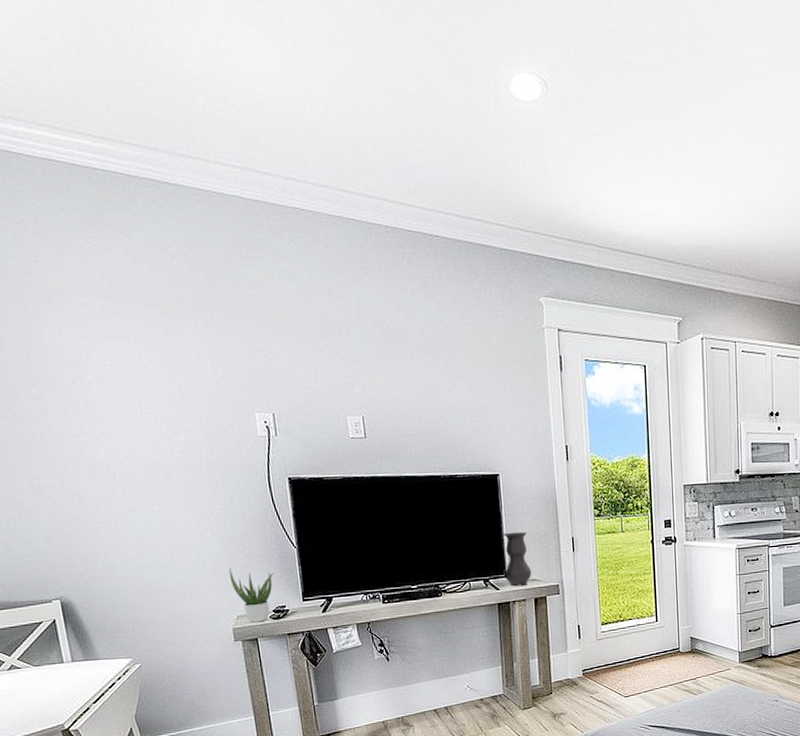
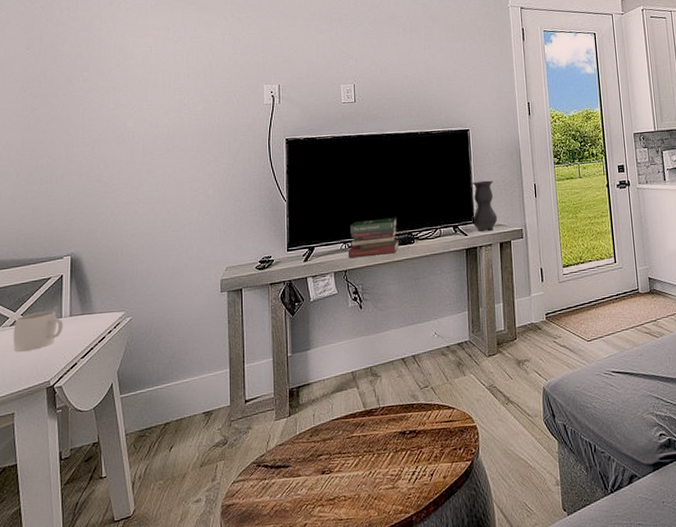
mug: none [12,655,68,697] -> present [13,310,64,353]
potted plant: present [229,567,274,623] -> none [225,221,264,274]
books: none [369,568,426,610] -> present [347,217,399,259]

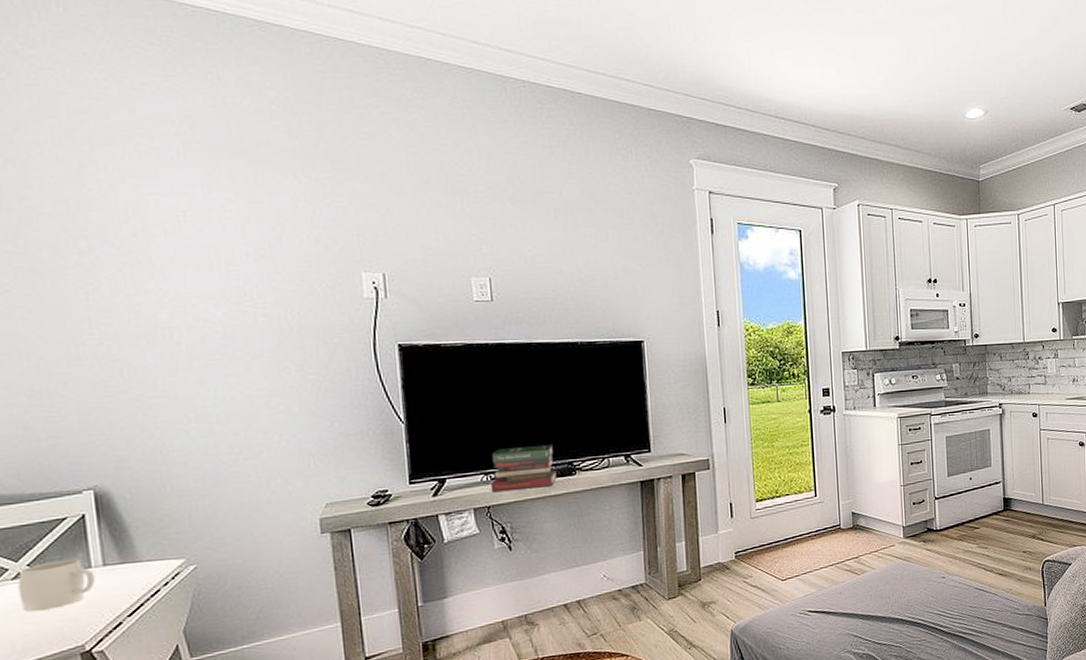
vase: present [472,180,498,232] -> none [647,402,679,462]

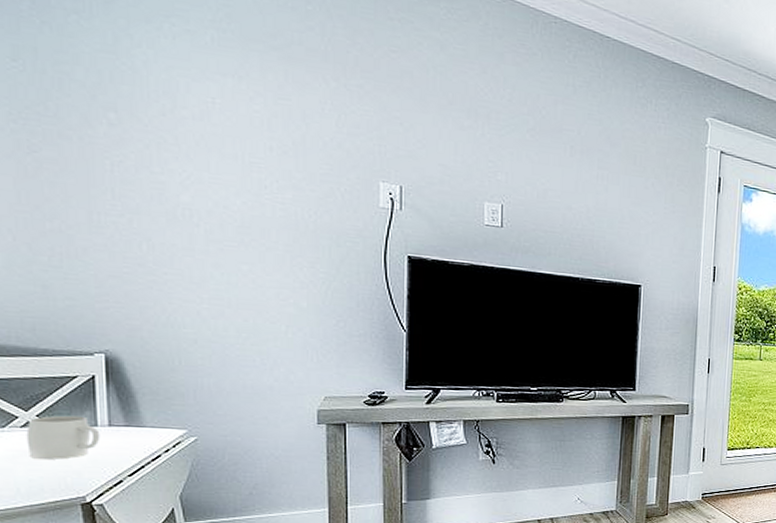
books: present [490,444,557,493] -> none [481,368,545,410]

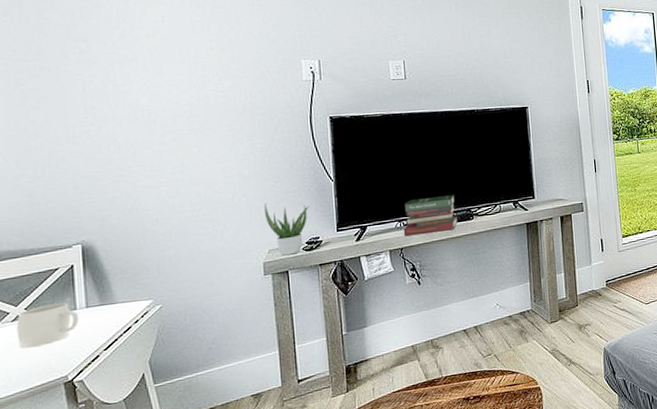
potted plant: none [323,342,375,407] -> present [264,202,309,256]
books: none [481,368,545,410] -> present [403,194,458,237]

